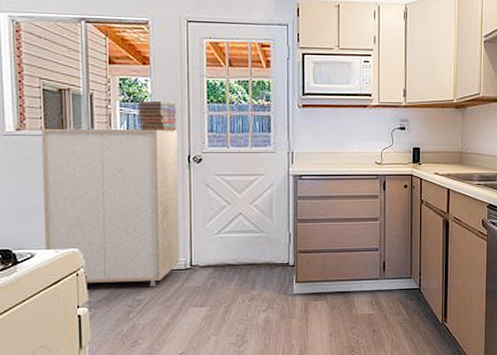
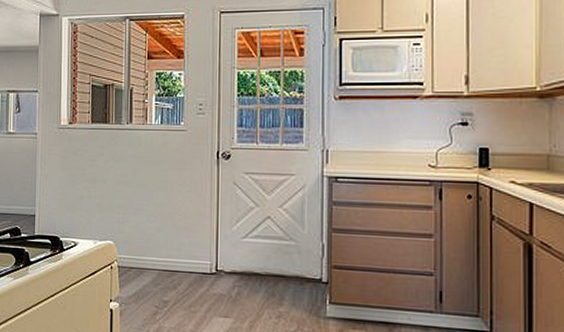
storage cabinet: present [41,129,180,287] -> none [86,123,208,289]
book stack: present [137,101,177,132] -> none [171,95,207,126]

